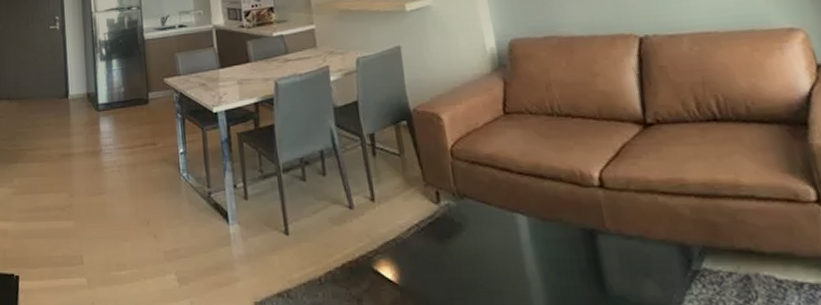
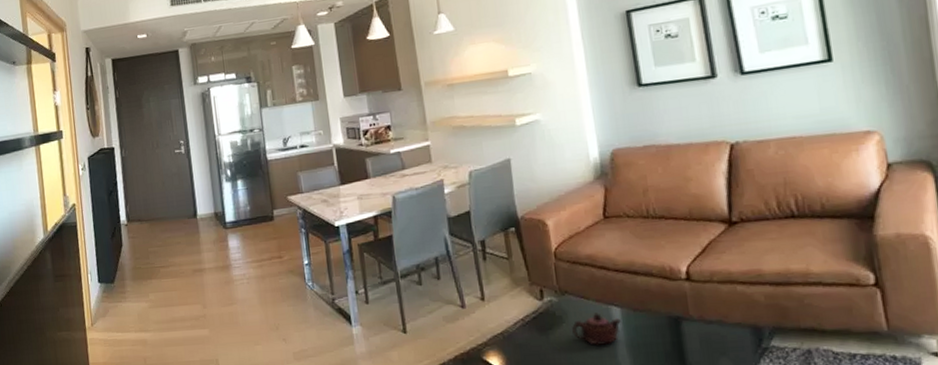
teapot: none [473,221,528,260] -> present [572,313,621,346]

